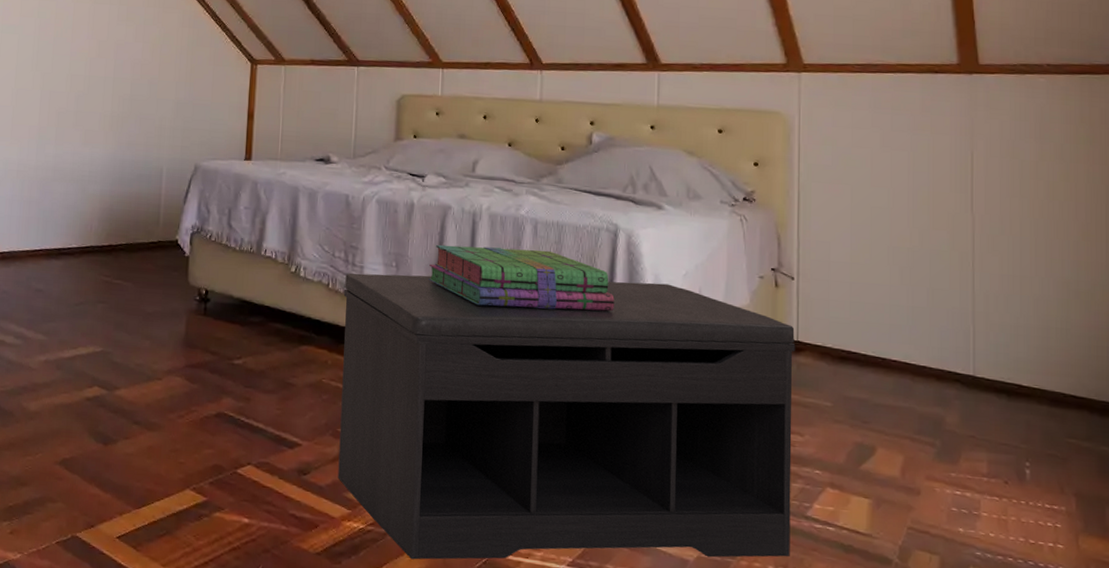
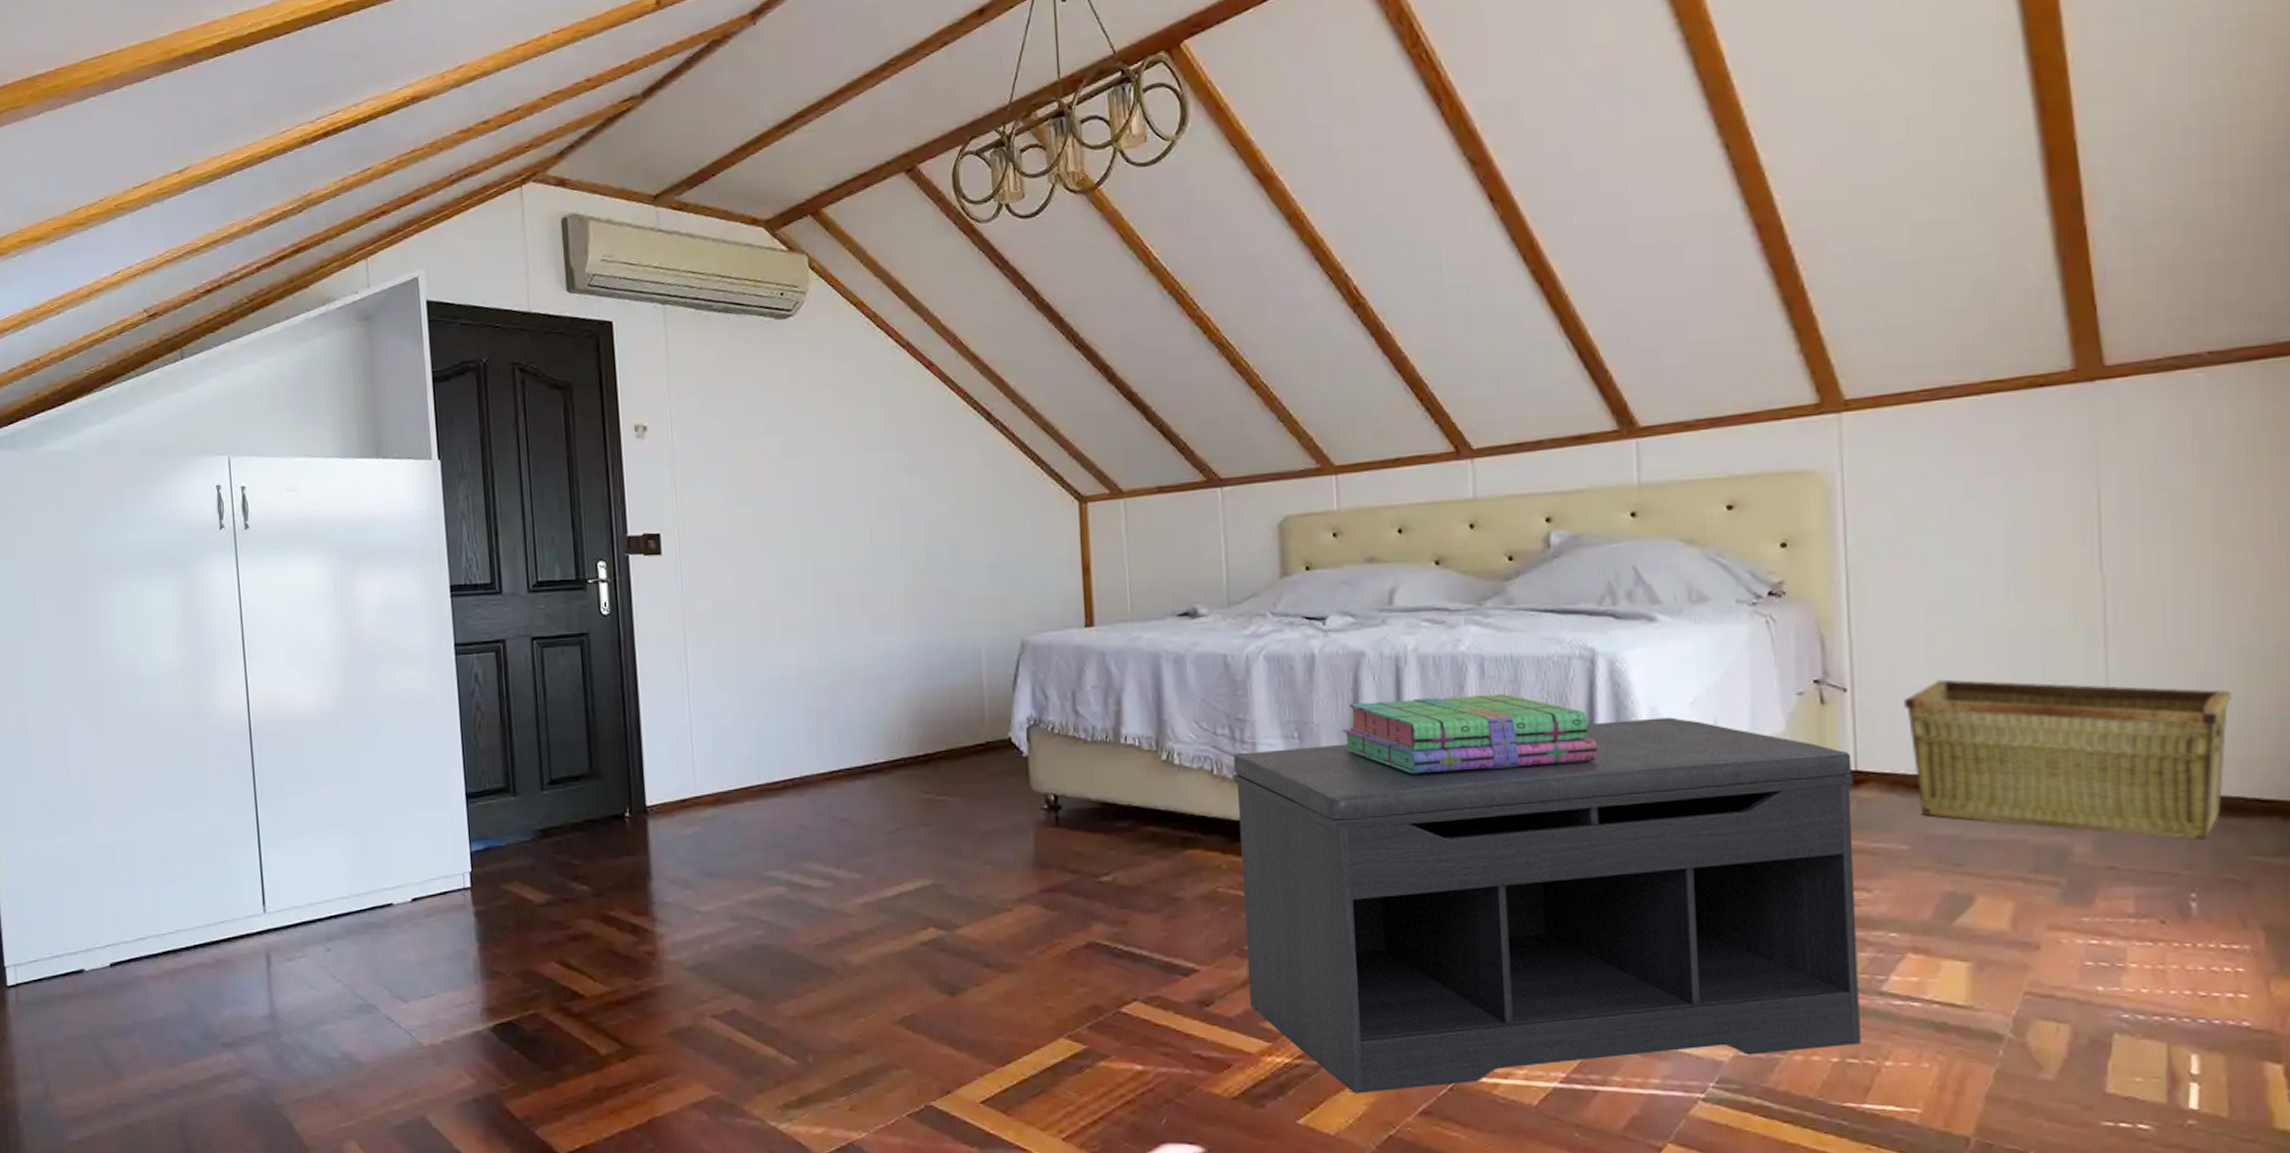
hamper: none [833,278,1057,422] -> present [1904,679,2231,840]

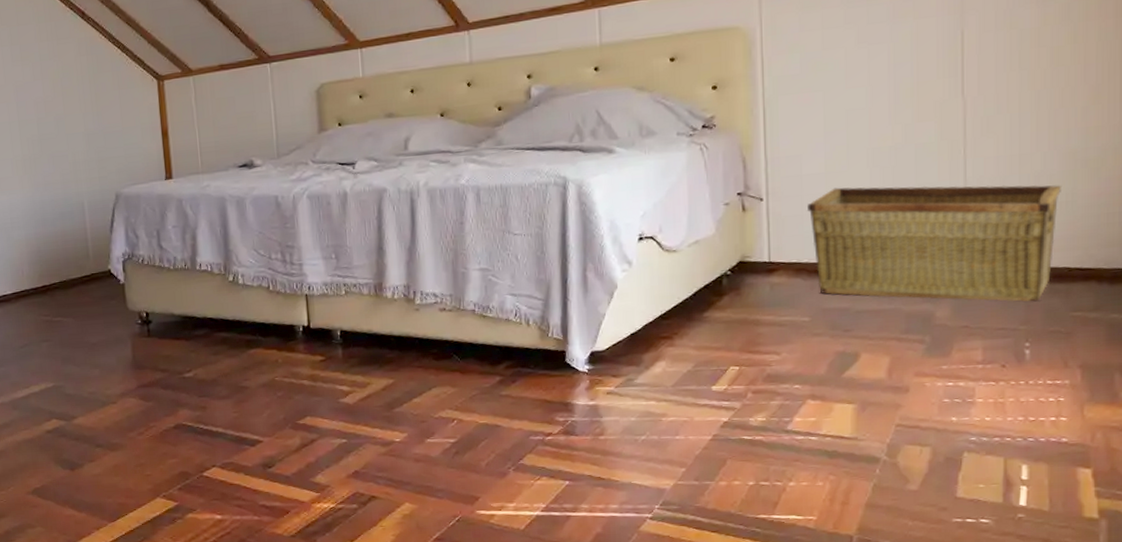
bench: present [1233,717,1861,1094] -> none [285,227,771,528]
stack of books: present [1343,693,1598,774] -> none [370,215,569,282]

